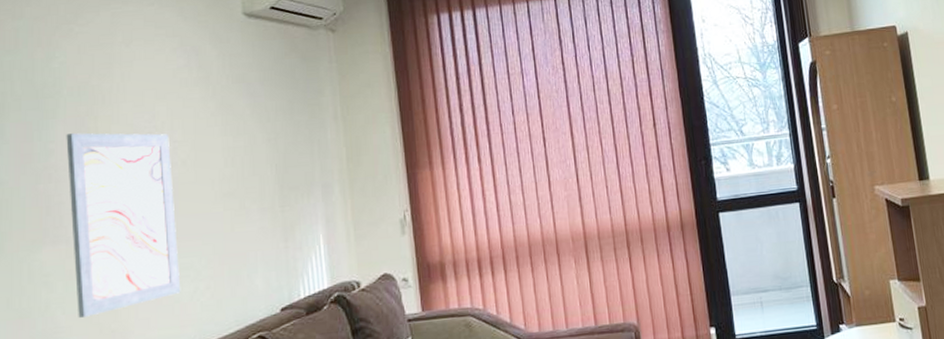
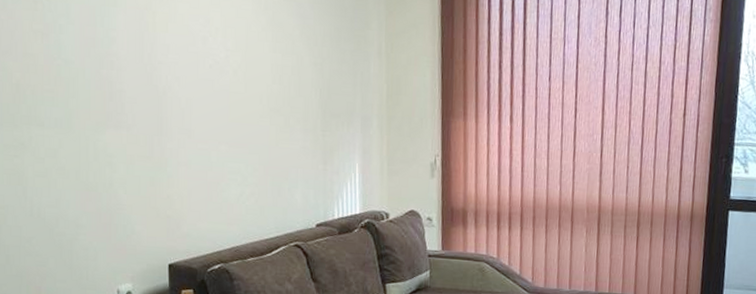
wall art: present [66,133,181,318] -> none [127,24,229,200]

